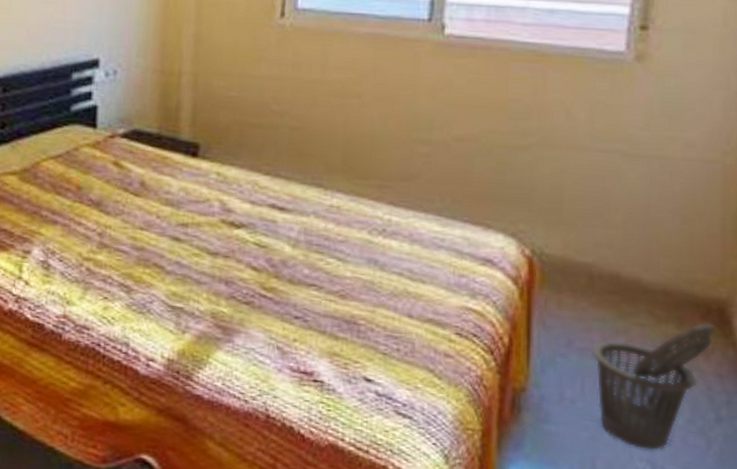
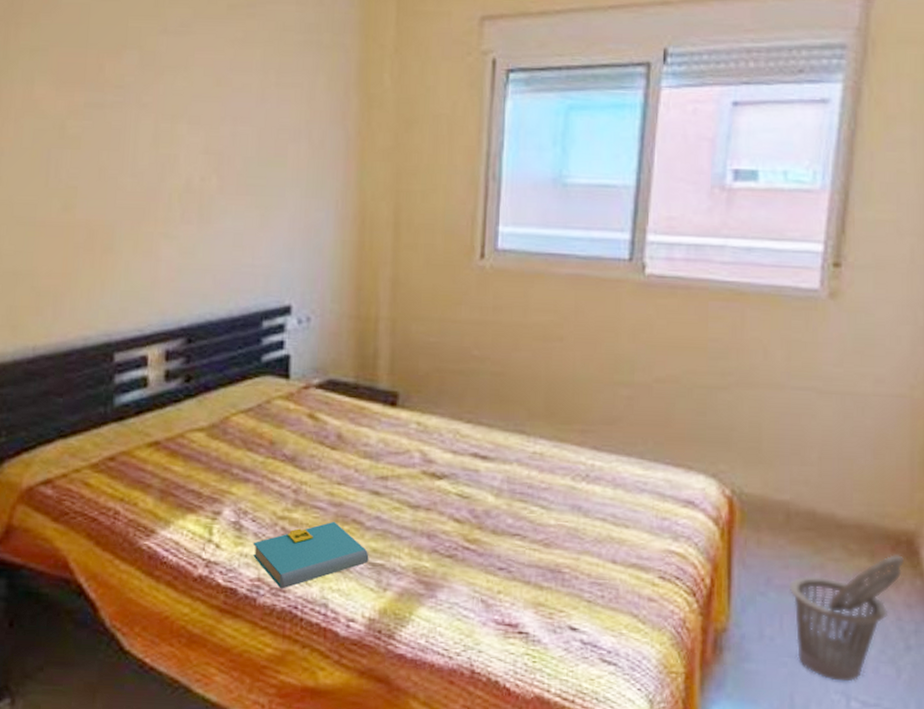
book: none [59,264,169,327] -> present [253,521,369,589]

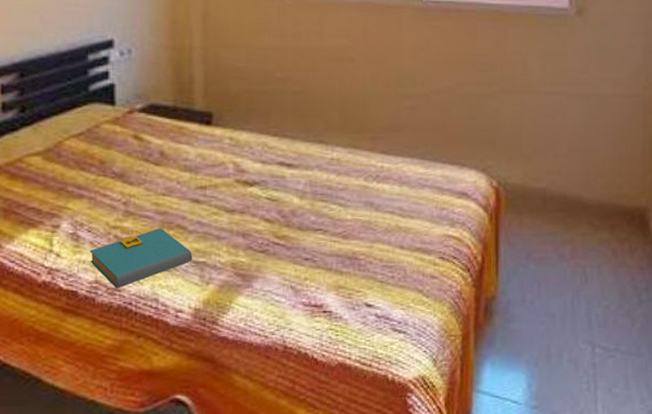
laundry basket: present [790,554,905,682] -> none [546,227,638,333]

